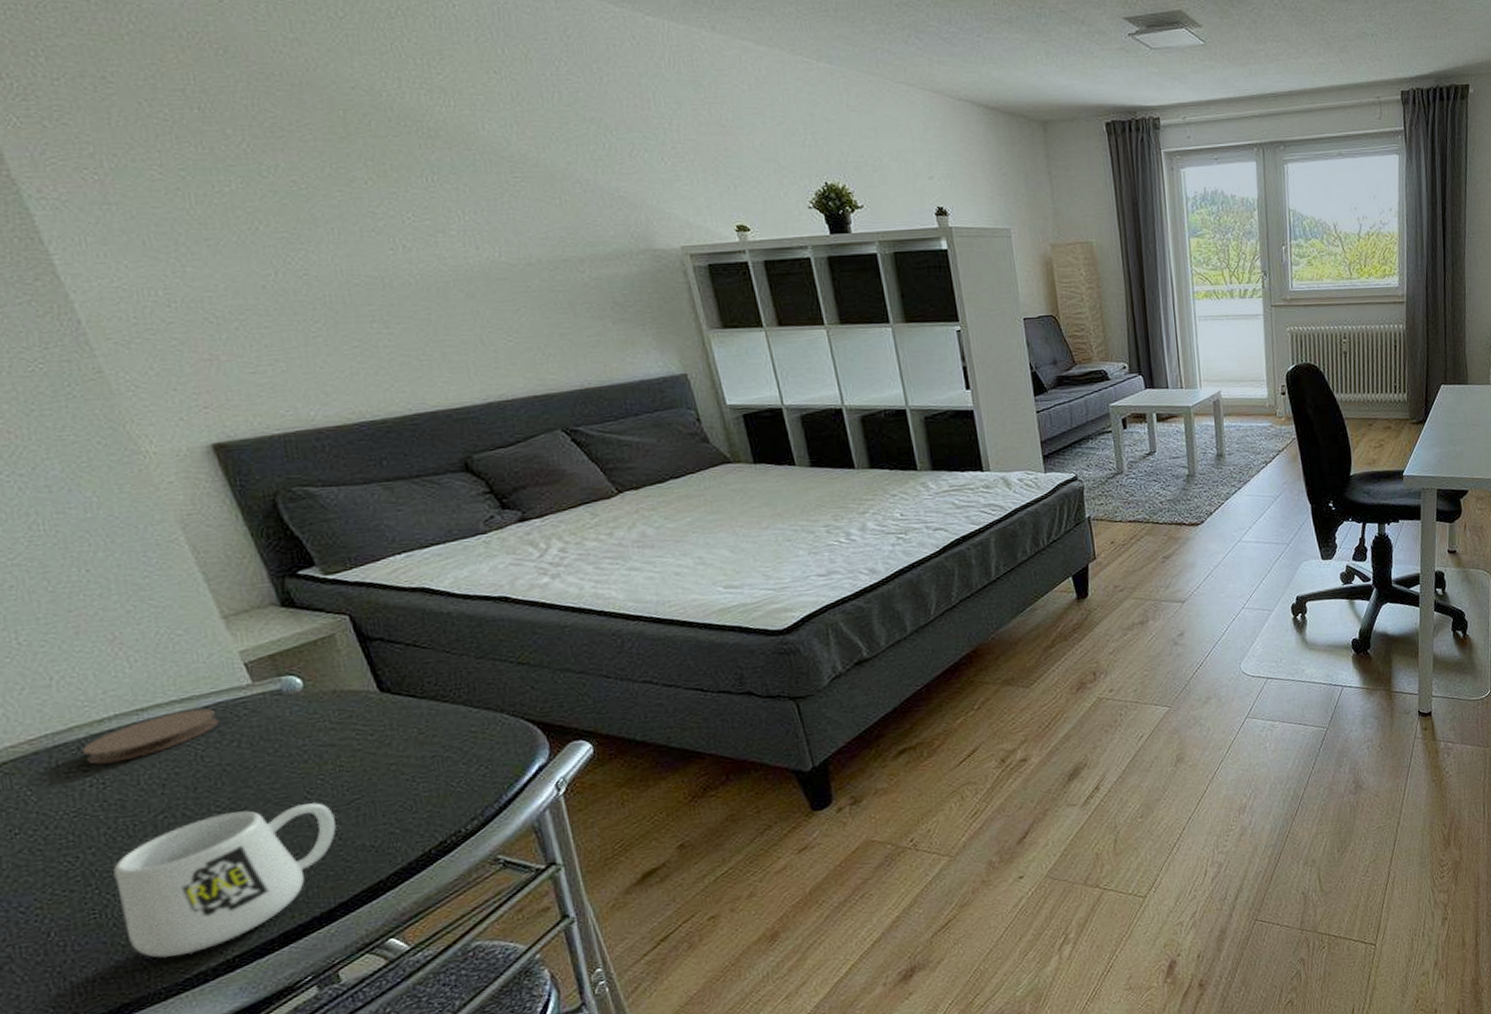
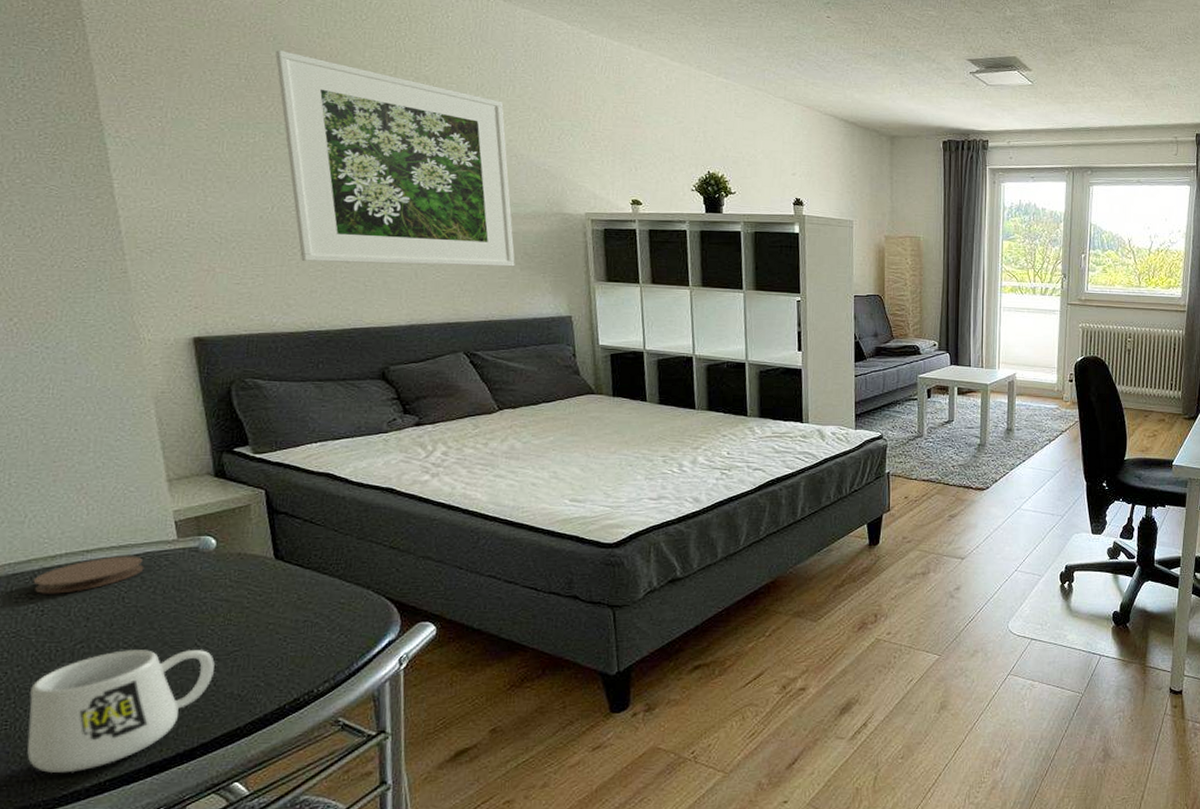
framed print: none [231,67,605,338] -> present [275,50,515,267]

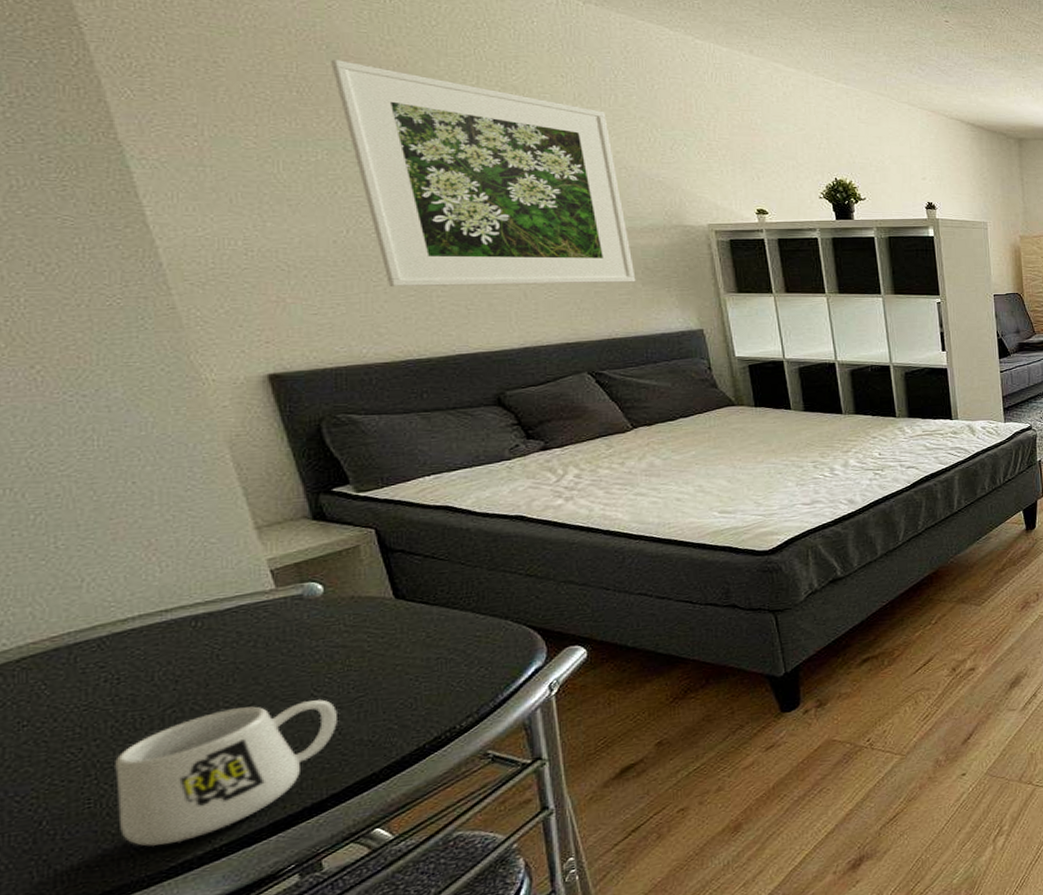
coaster: present [33,556,144,594] -> none [101,610,239,661]

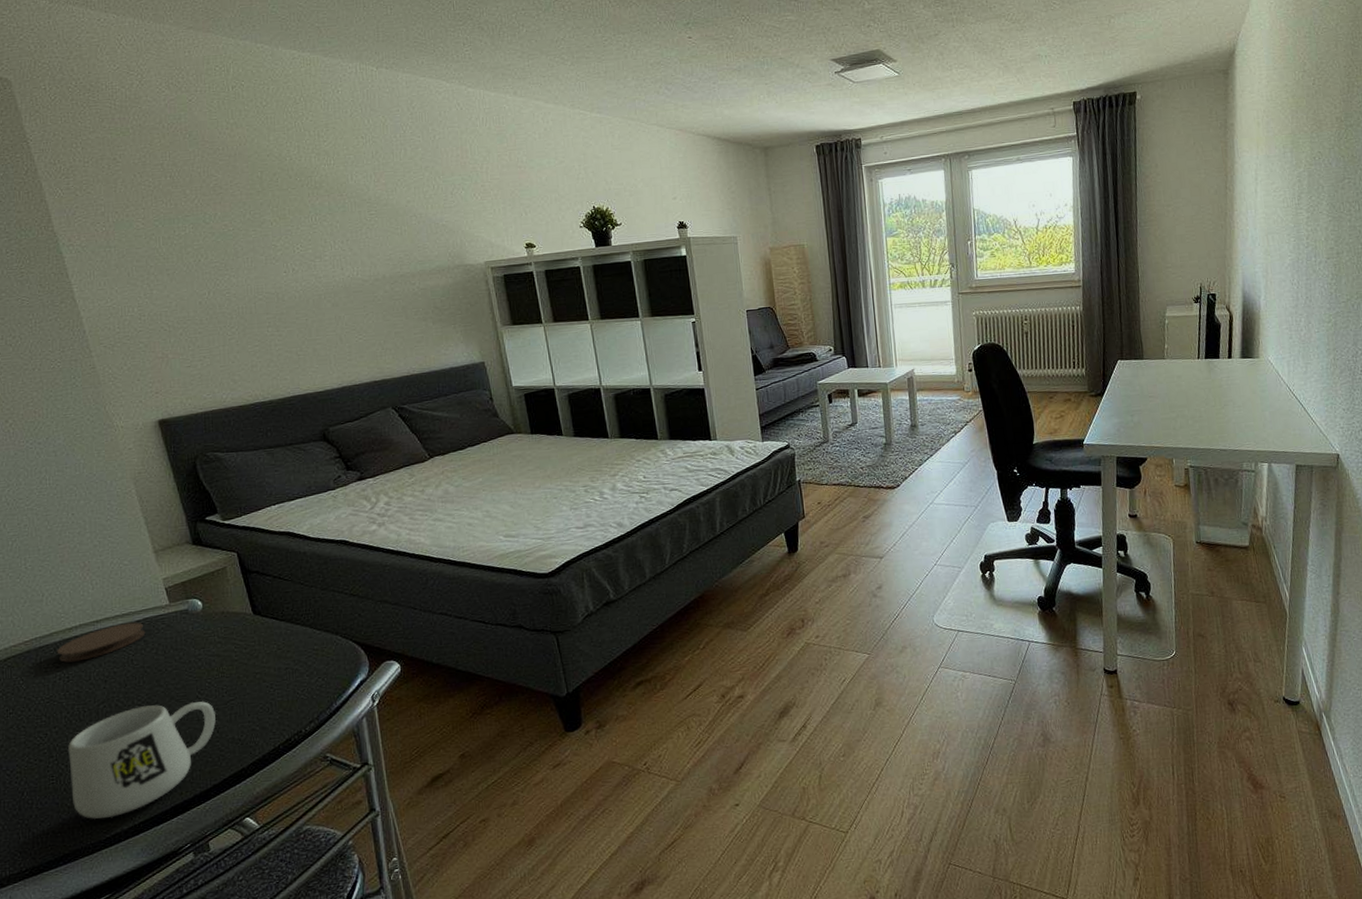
coaster: none [101,610,239,661] -> present [56,622,146,663]
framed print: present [331,60,636,288] -> none [193,145,427,340]

